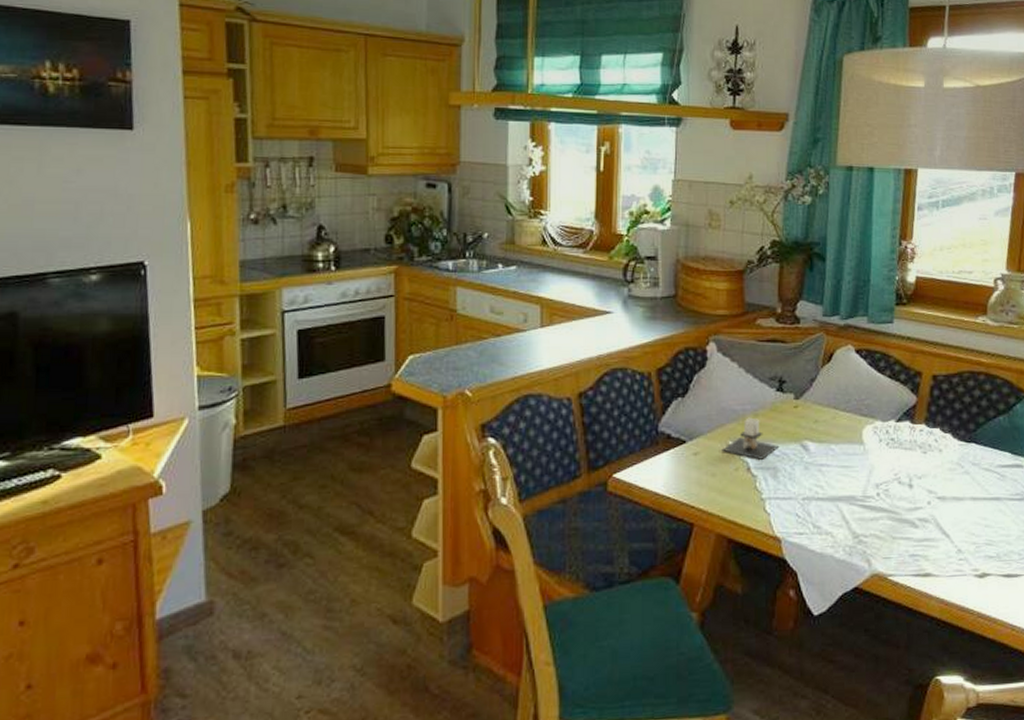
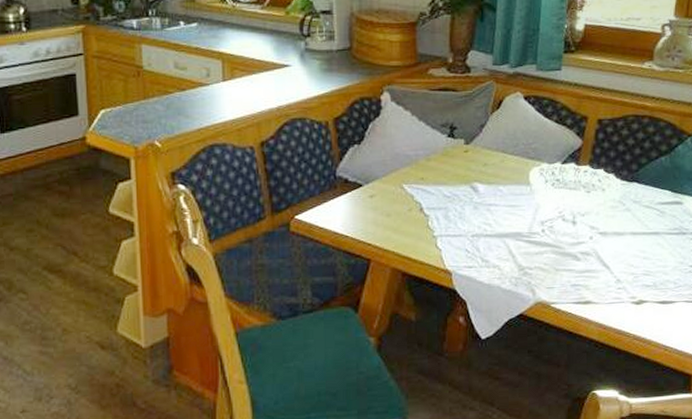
candle: present [721,417,780,460] -> none [396,162,451,201]

